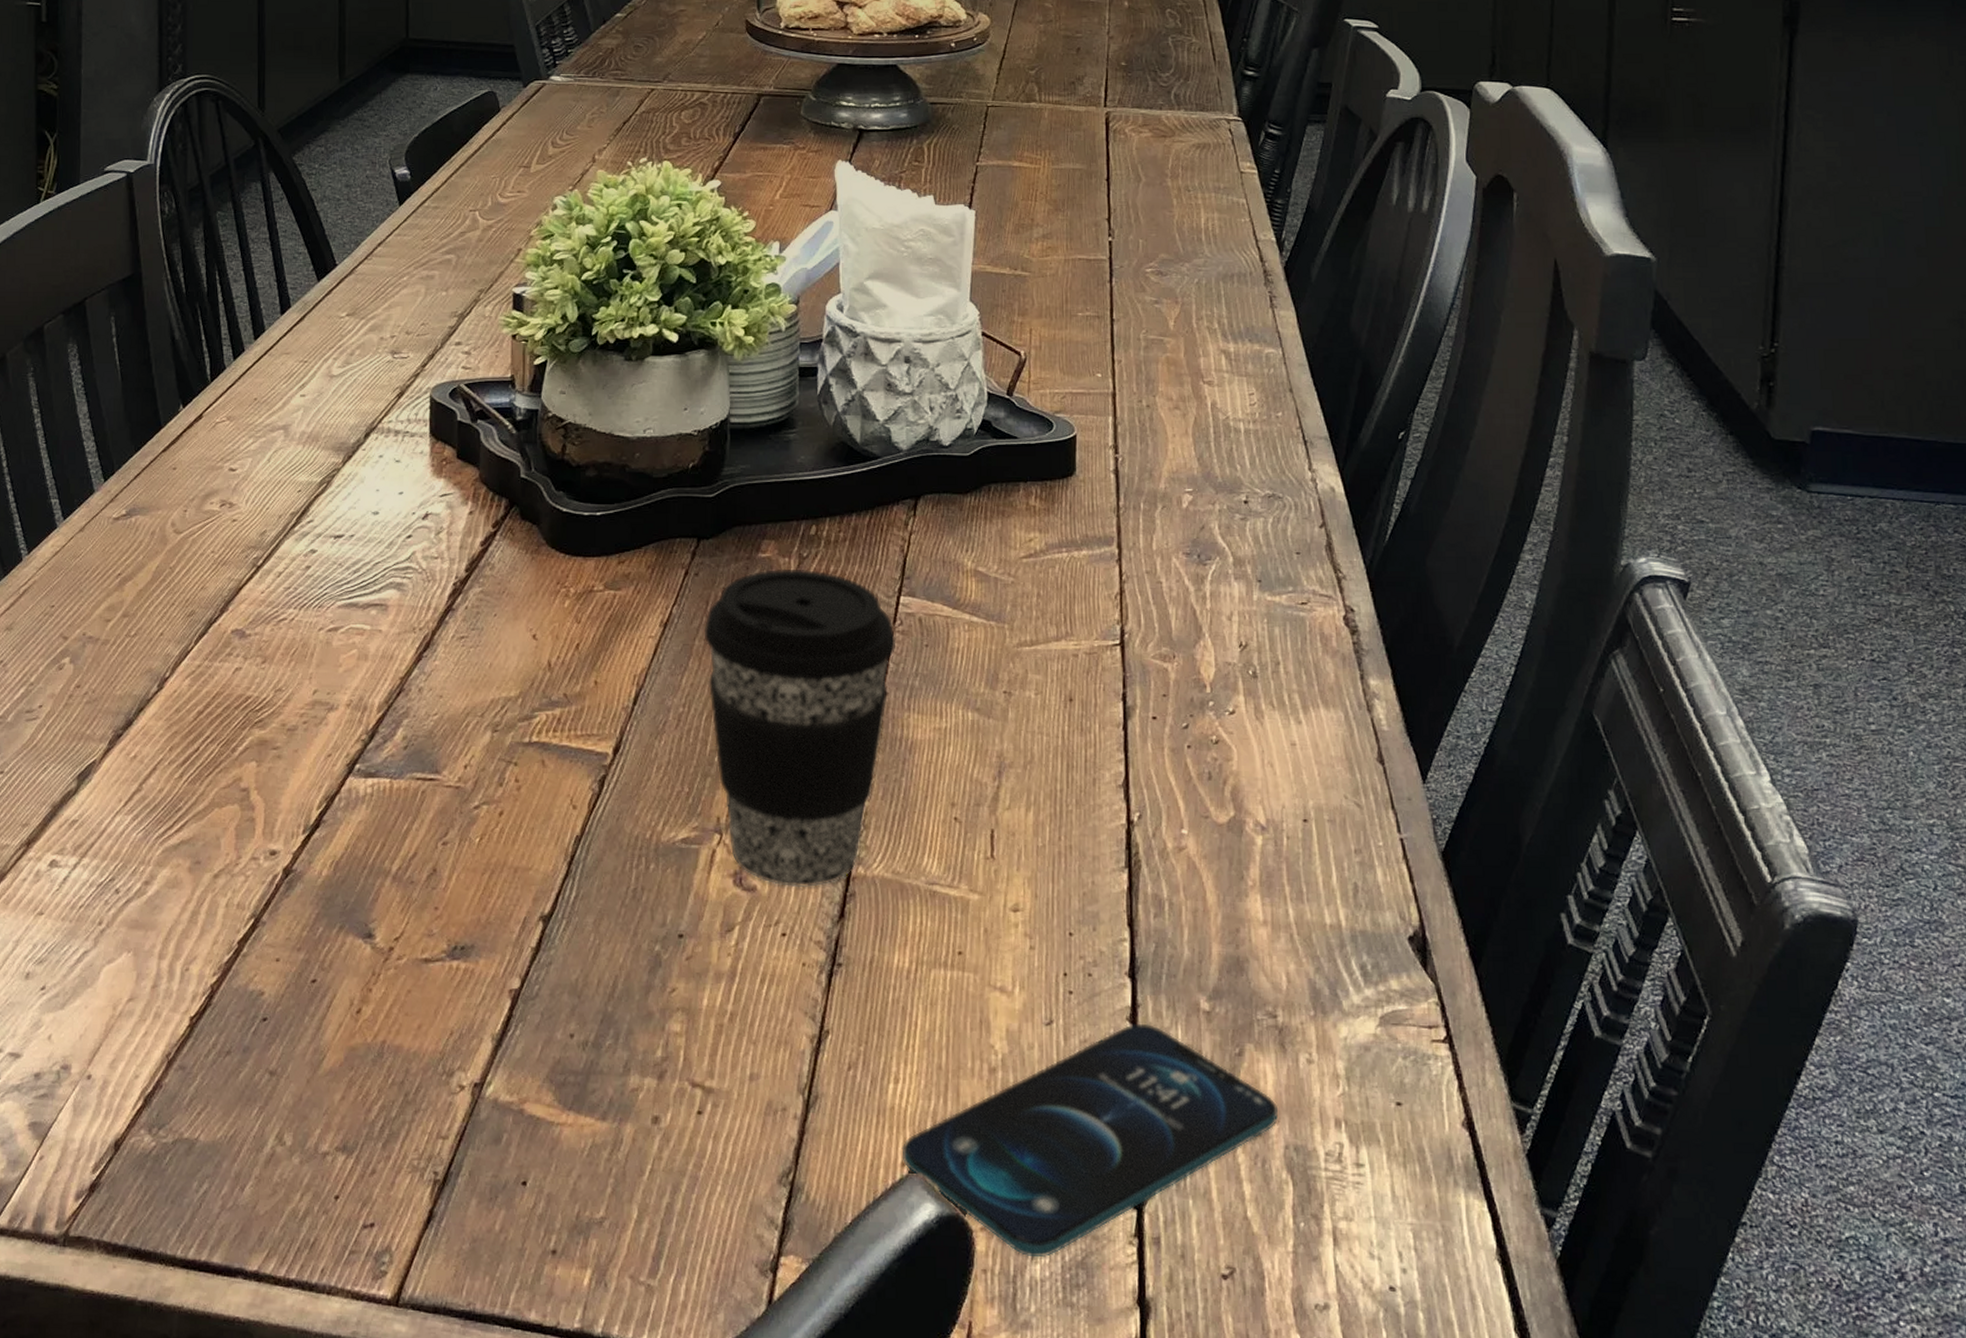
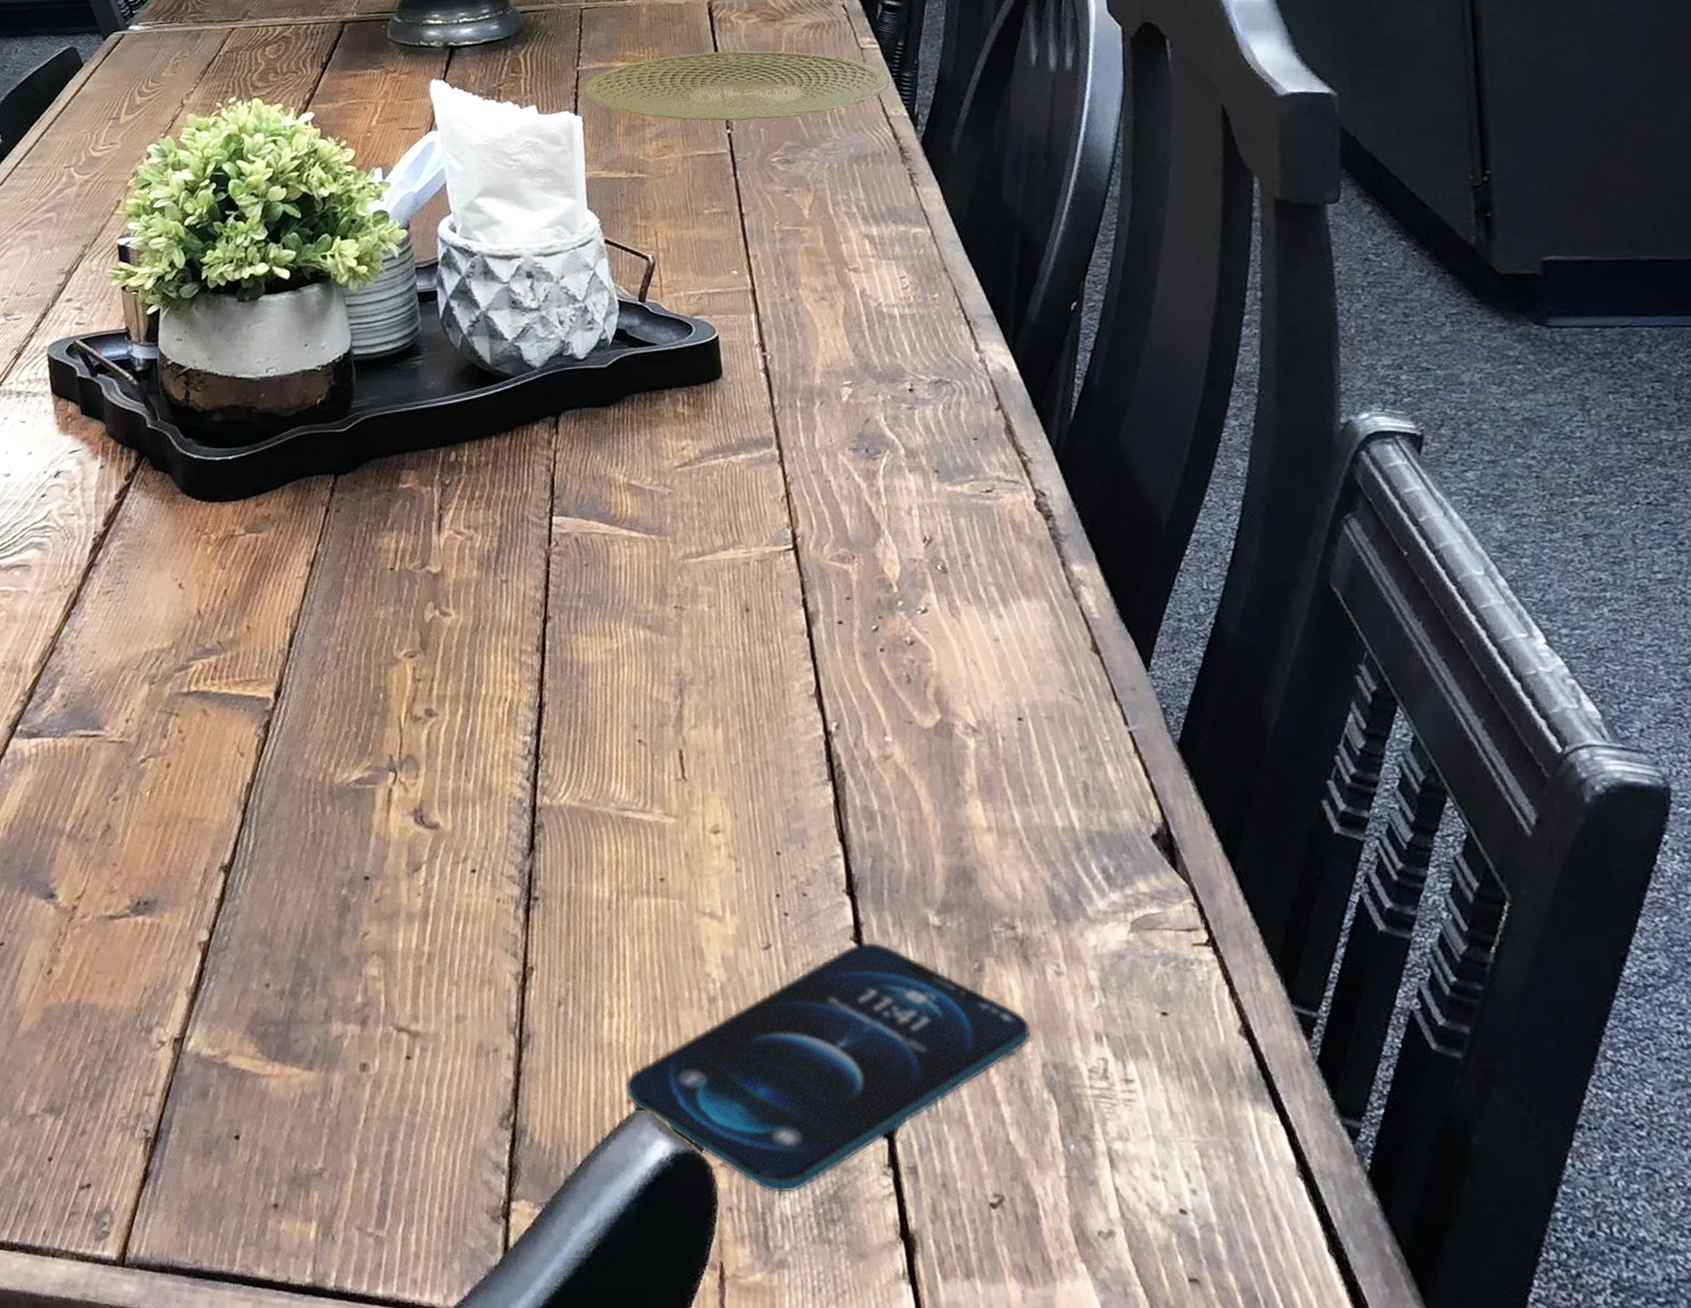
coffee cup: present [704,568,897,888] -> none [351,496,555,822]
plate: none [980,160,1263,231] -> present [583,50,890,121]

